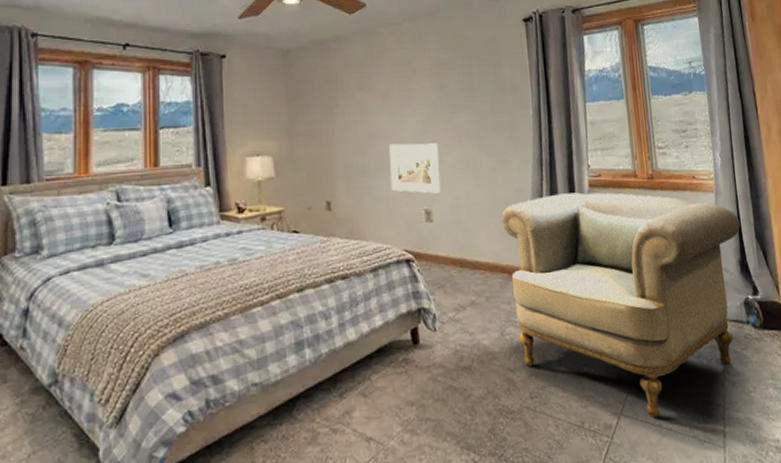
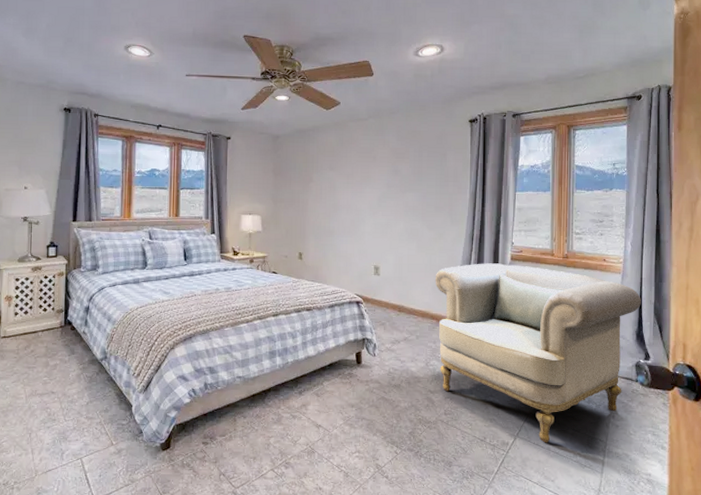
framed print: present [389,143,440,194] -> none [349,213,389,254]

